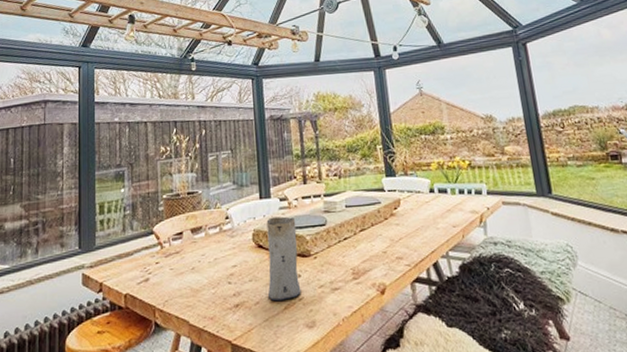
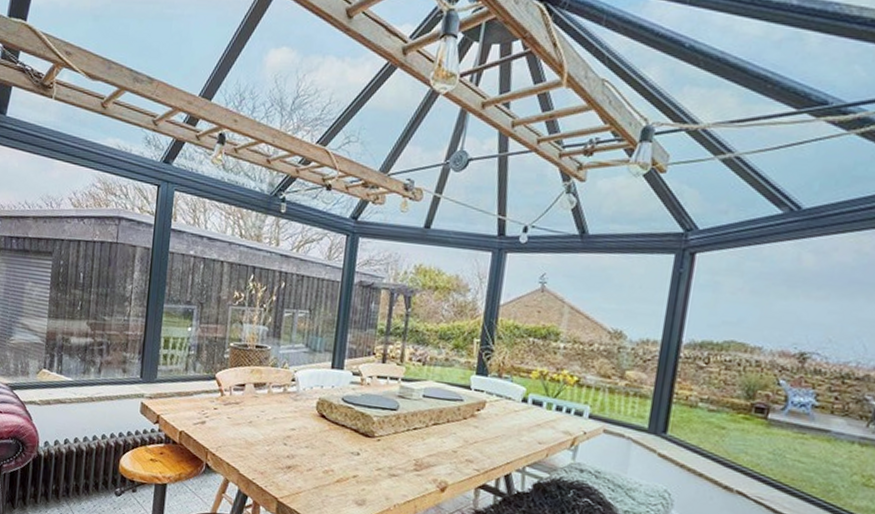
vase: present [266,216,301,302] -> none [322,389,366,474]

